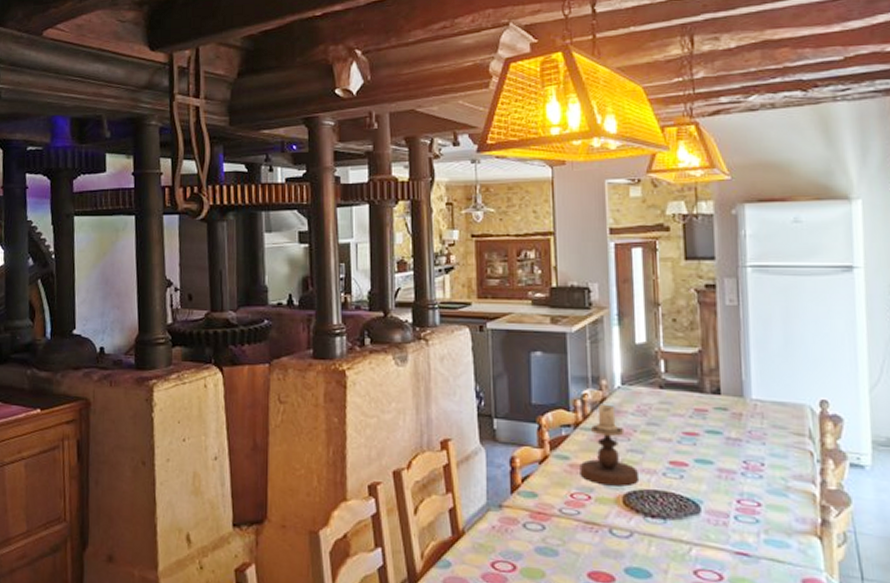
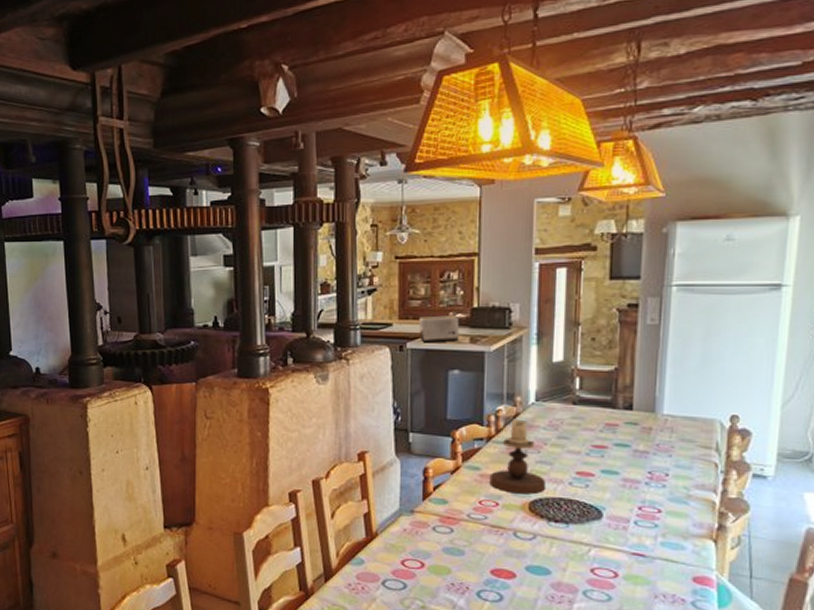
toaster: none [499,295,540,323] -> present [419,315,460,343]

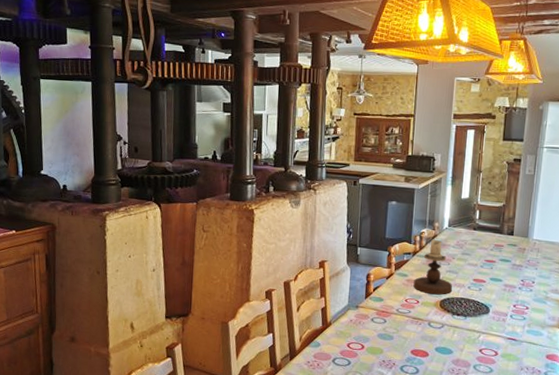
toaster: present [419,315,460,343] -> none [368,160,398,181]

